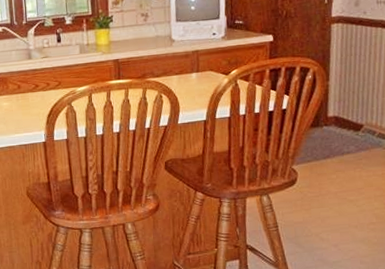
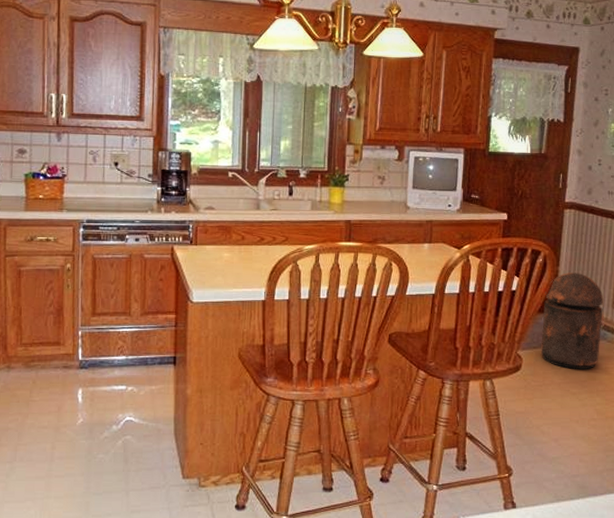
trash can: none [315,85,378,178] -> present [540,273,604,369]

